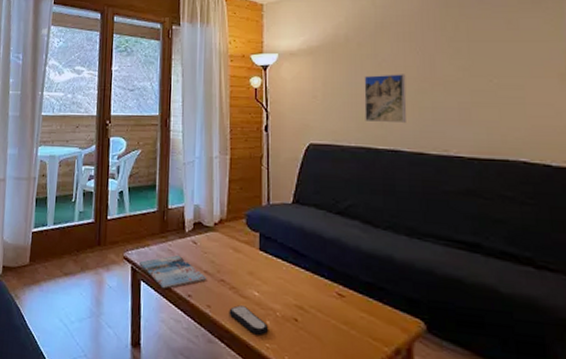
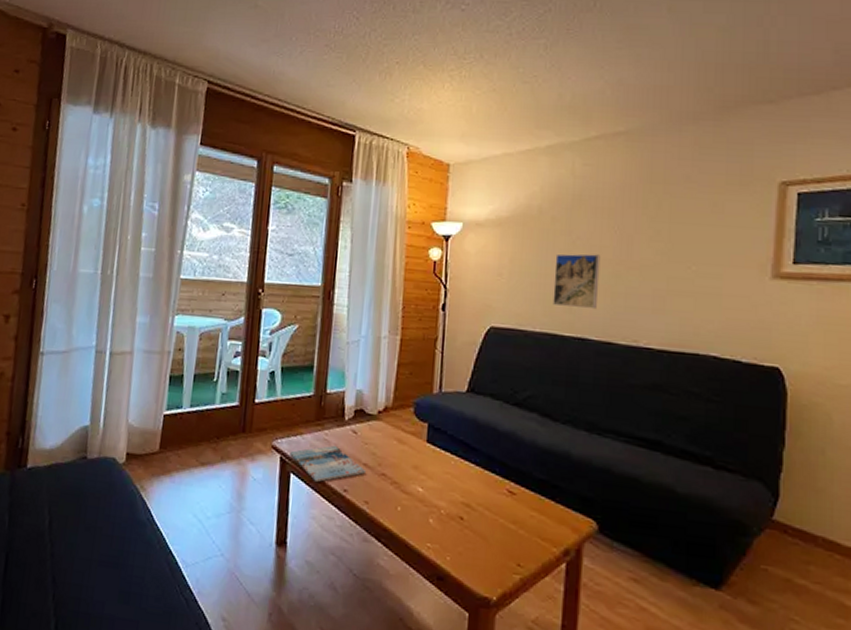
remote control: present [229,305,269,335] -> none [388,502,432,534]

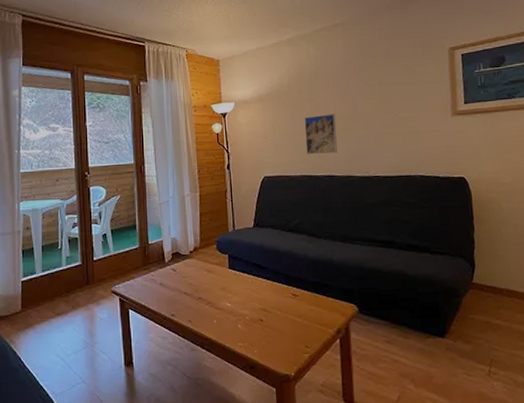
magazine: present [290,445,365,483] -> none [126,282,186,313]

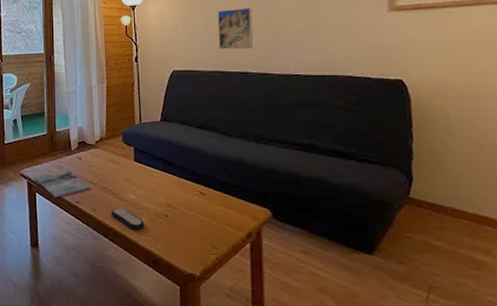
magazine: none [126,282,186,313] -> present [34,169,91,198]
remote control: none [207,316,241,338] -> present [111,207,145,230]

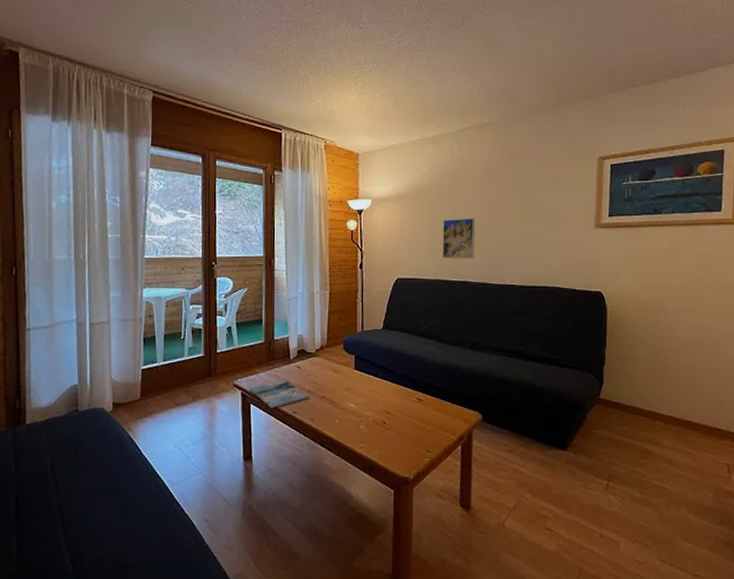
remote control: present [111,207,145,230] -> none [329,416,363,438]

